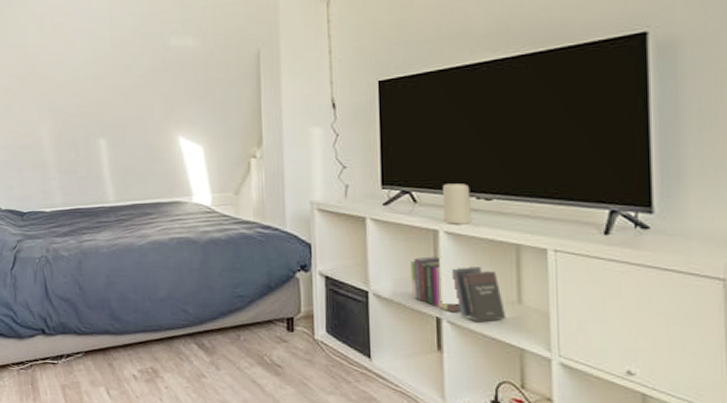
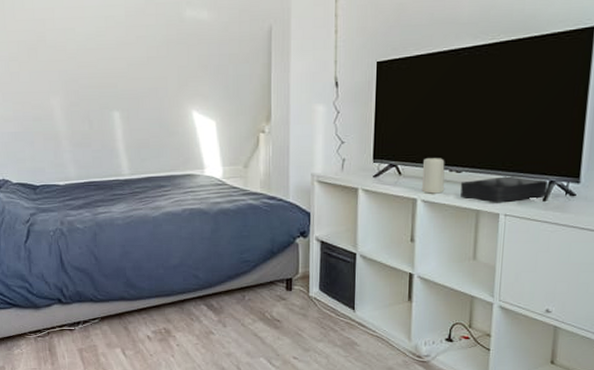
books: present [410,256,505,323] -> none [391,221,463,276]
game console: none [491,204,610,238] -> present [460,176,549,204]

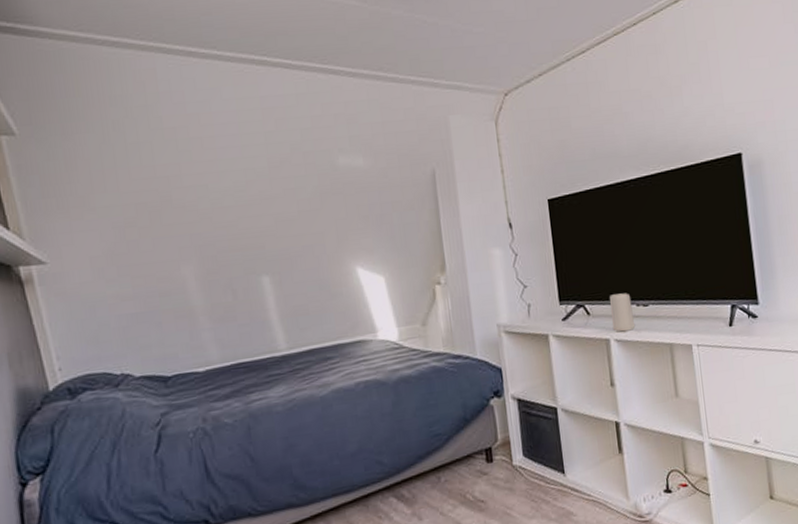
game console: present [460,176,549,204] -> none [649,304,732,335]

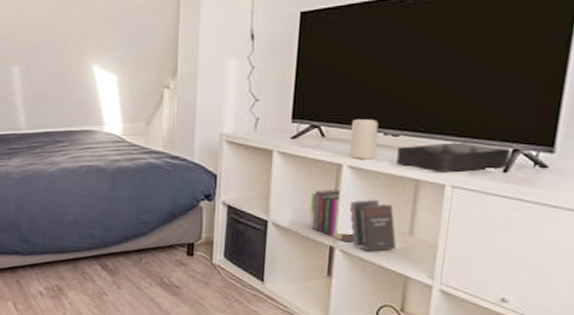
books: none [589,363,668,421] -> present [309,189,396,252]
game console: none [649,304,732,335] -> present [396,142,512,174]

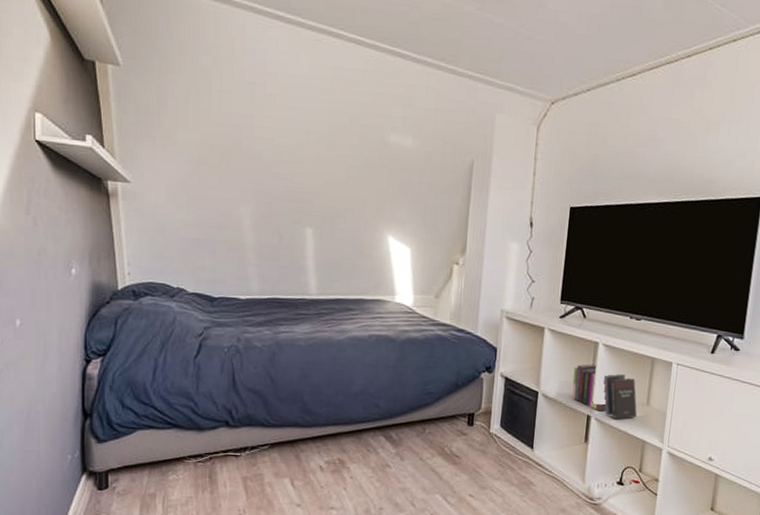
candle: present [348,119,379,159] -> none [603,304,627,339]
game console: present [396,142,512,174] -> none [639,327,717,354]

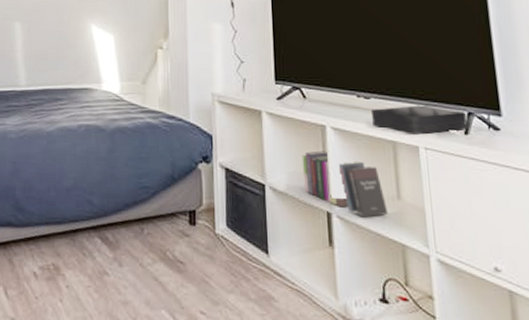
game console: none [639,327,717,354] -> present [370,105,469,136]

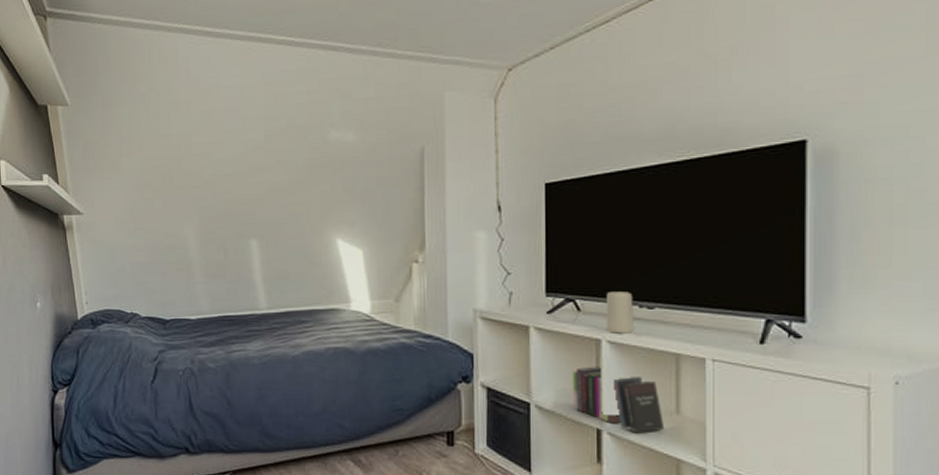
candle: none [327,82,355,121] -> present [605,291,635,334]
game console: present [370,105,469,136] -> none [653,313,765,347]

